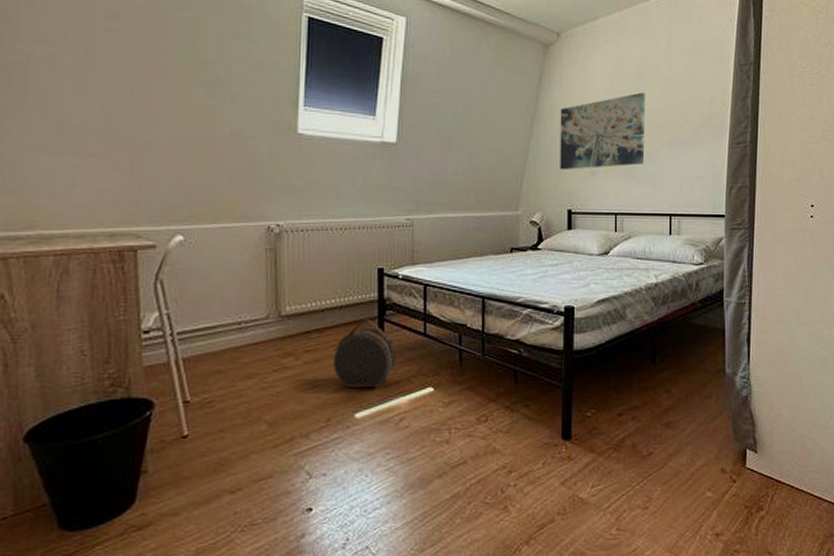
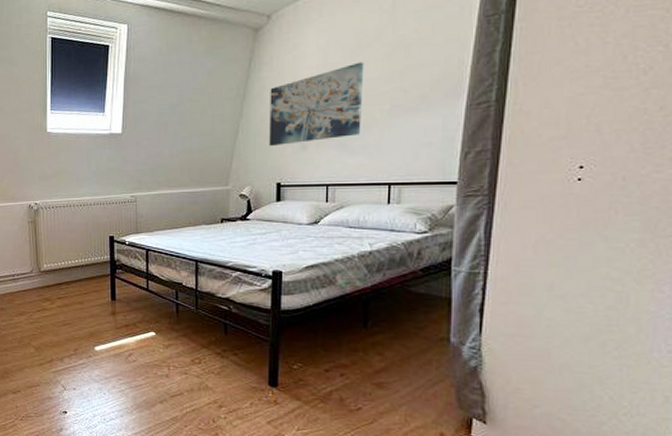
hat box: present [334,319,397,388] -> none [79,276,125,328]

